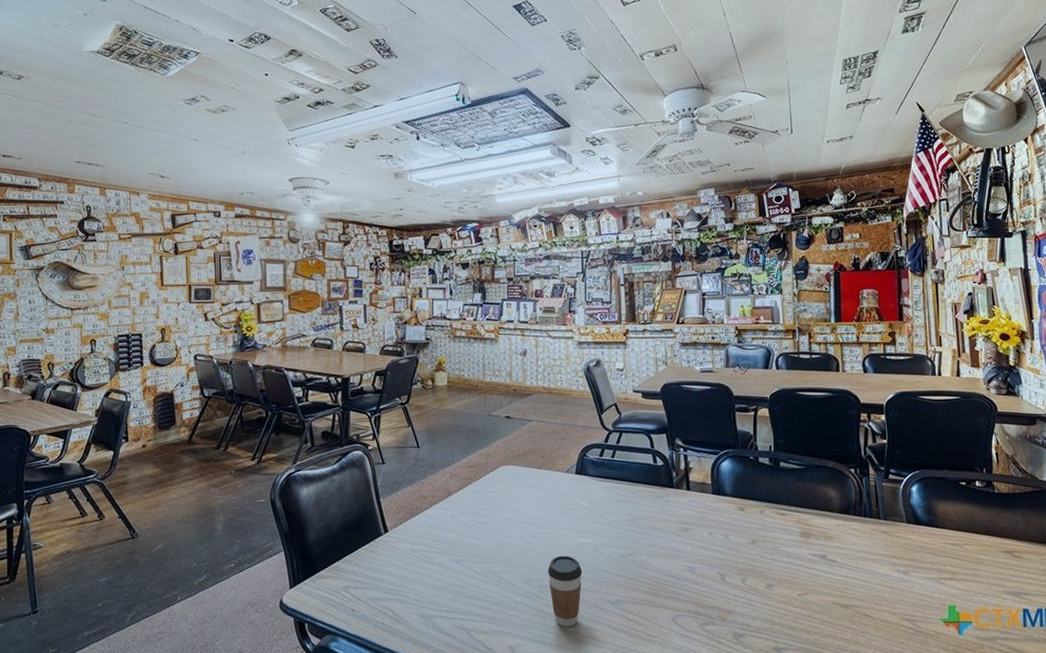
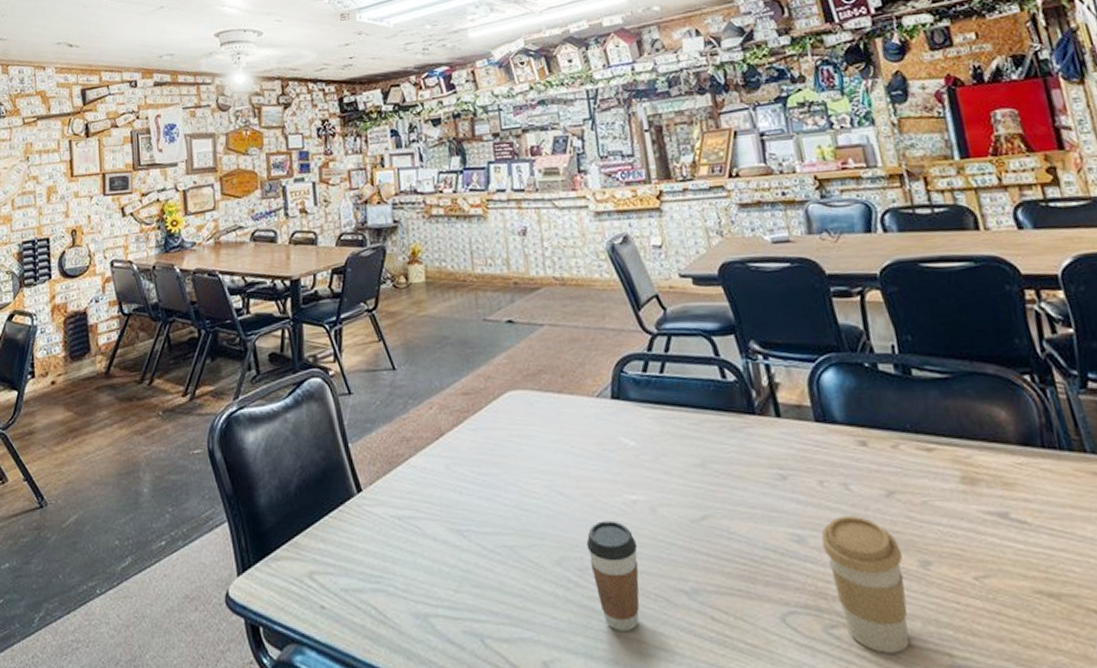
coffee cup: none [705,556,755,641] -> present [821,516,910,653]

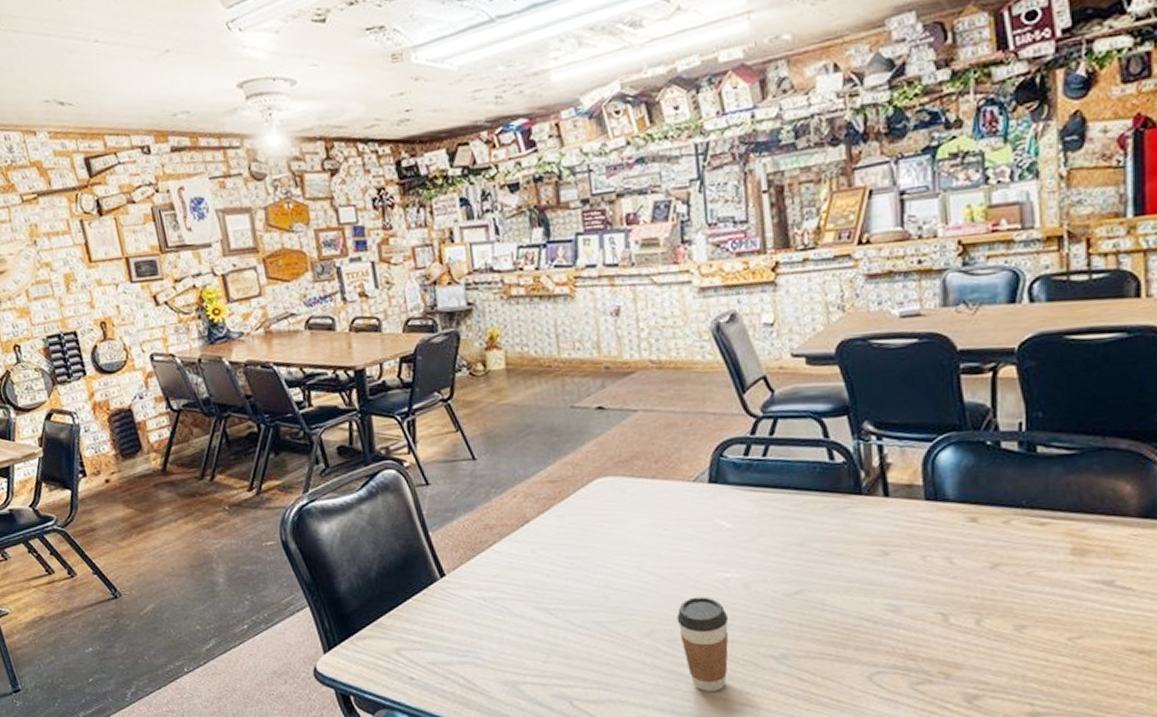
coffee cup: present [821,516,910,653] -> none [917,587,997,704]

